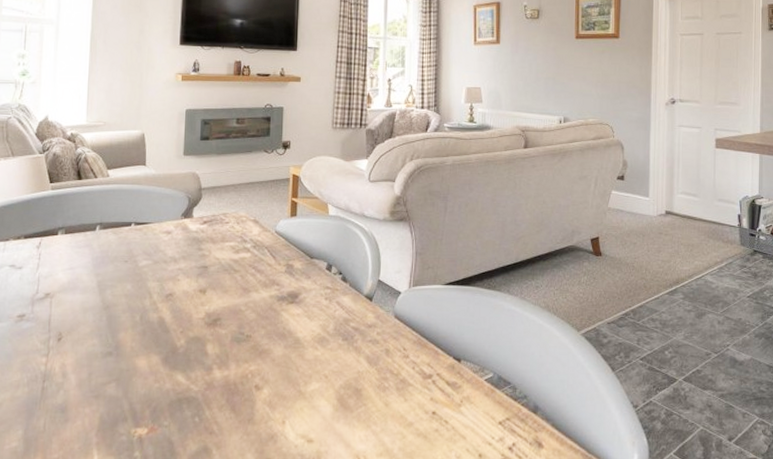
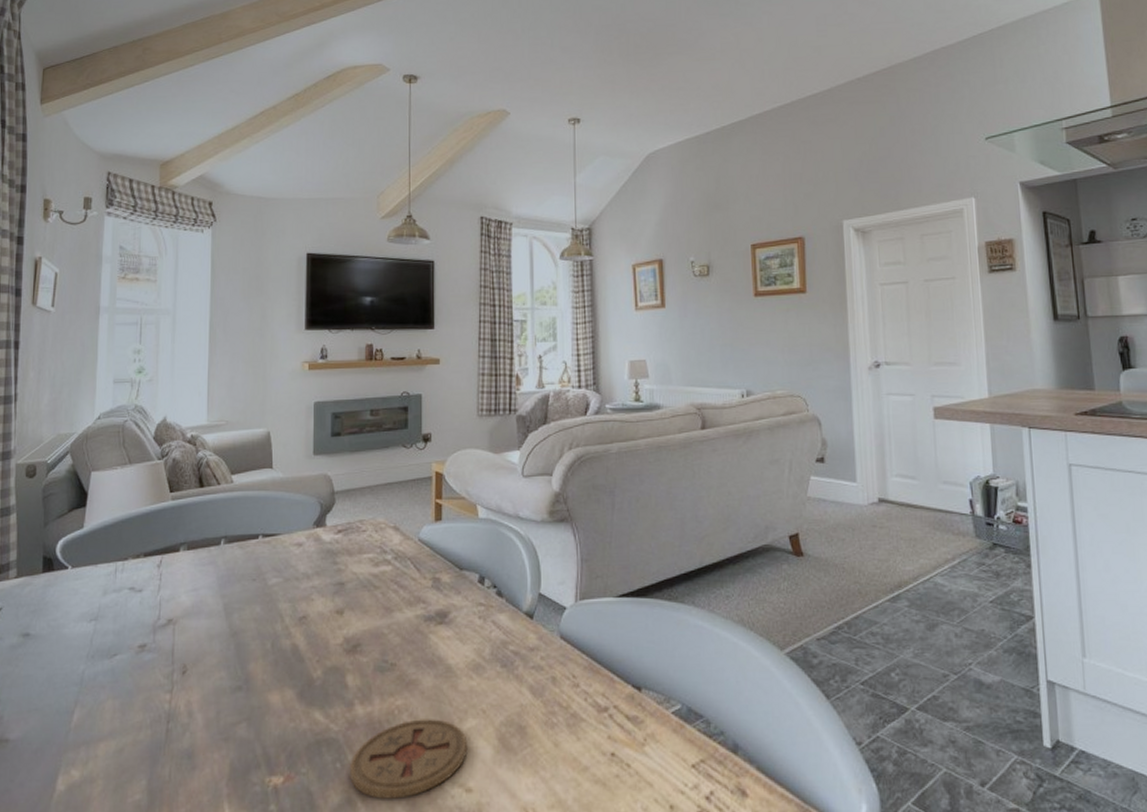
coaster: none [206,382,311,447] -> present [349,719,468,799]

